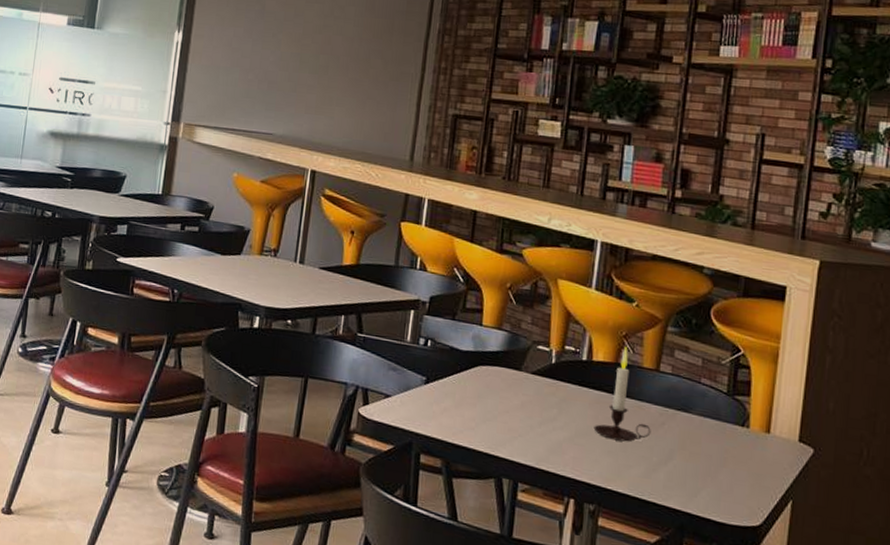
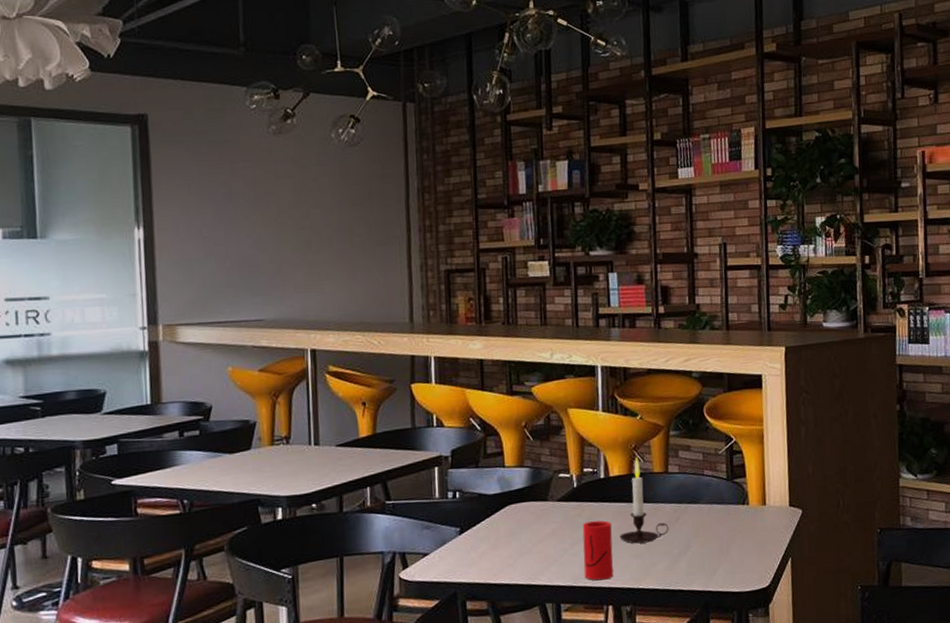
cup: none [548,403,587,470] -> present [582,520,613,581]

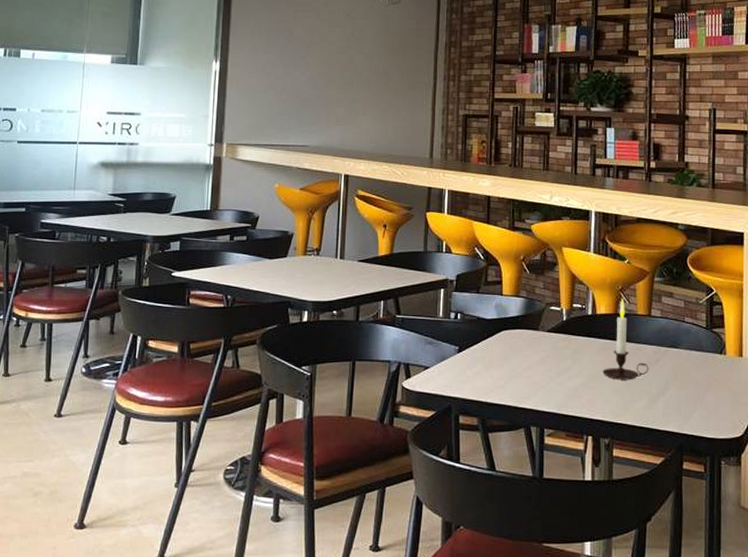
cup: present [582,520,613,581] -> none [567,354,595,411]

